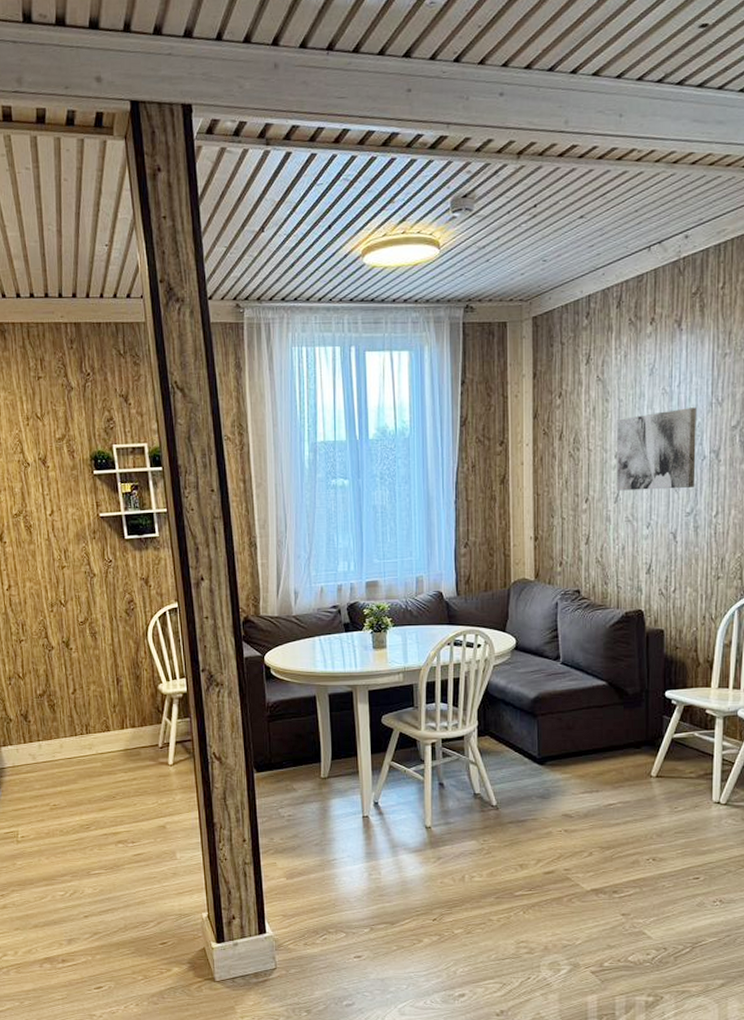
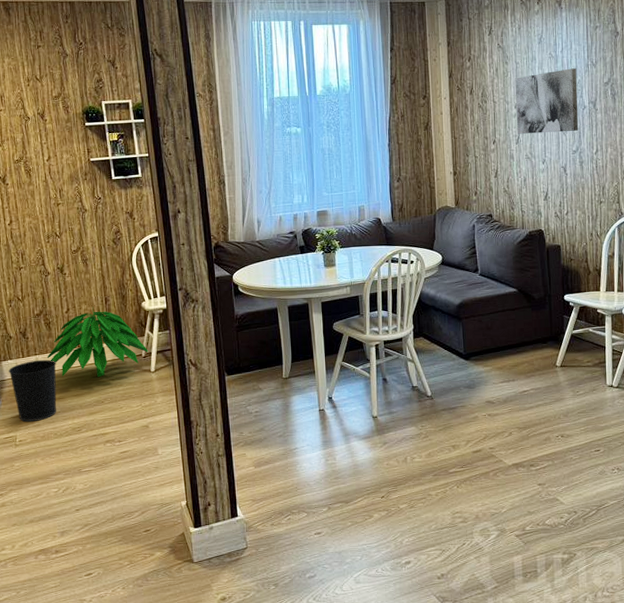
wastebasket: none [9,746,63,817] -> present [9,359,57,422]
indoor plant: none [51,687,166,769] -> present [47,306,149,378]

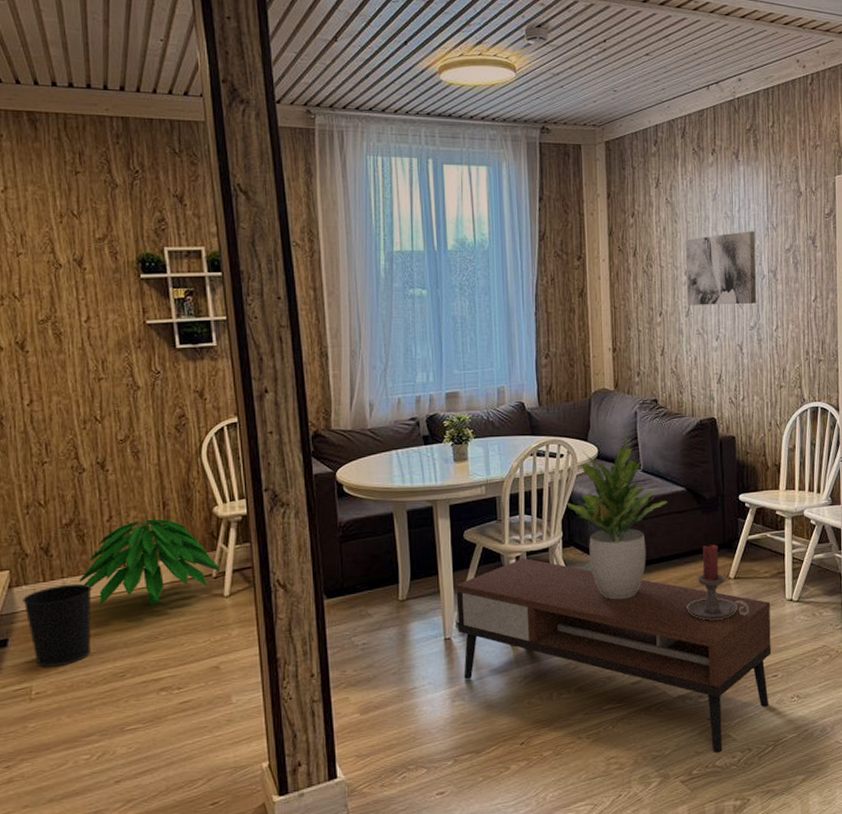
coffee table: none [327,346,594,514] -> present [456,558,771,753]
potted plant: none [416,247,502,382] -> present [566,438,668,600]
candle holder: none [519,338,575,402] -> present [687,545,750,621]

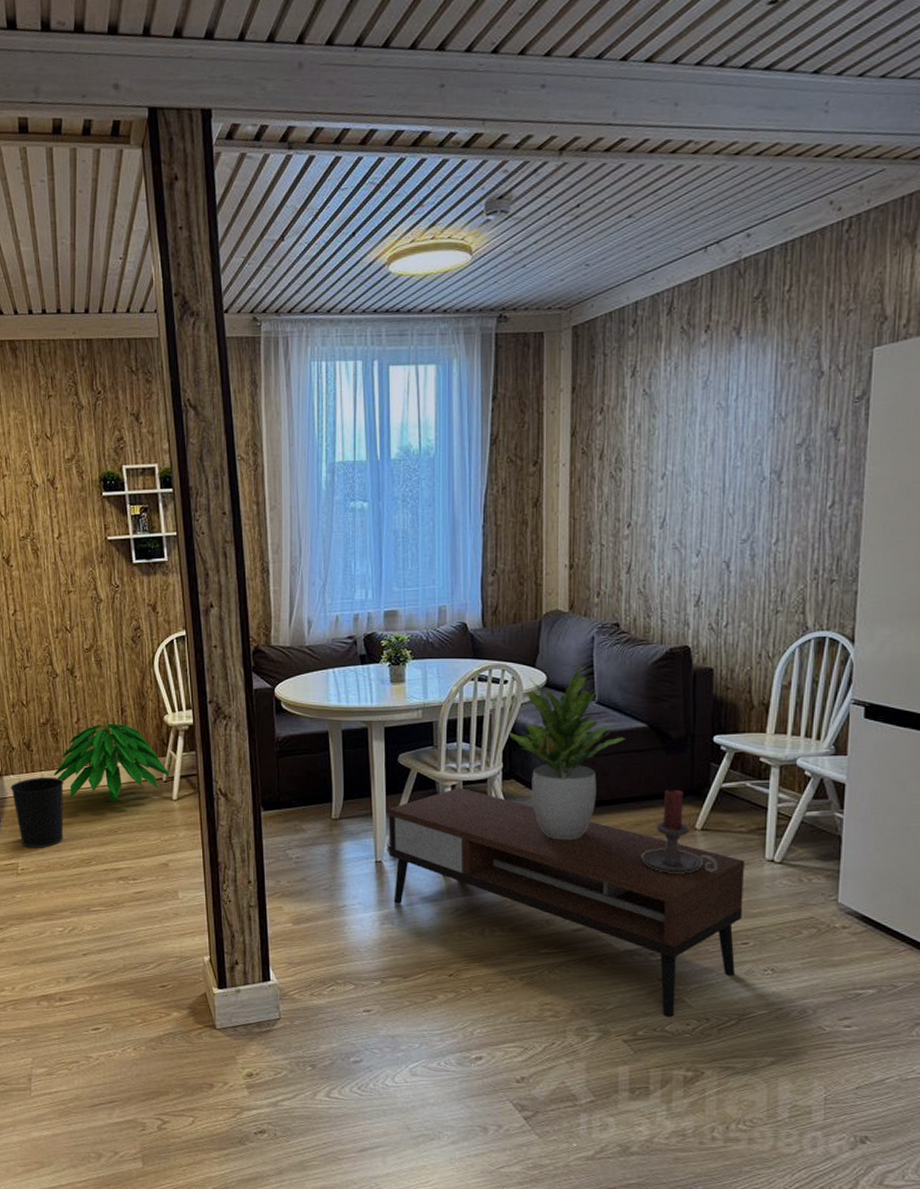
wall art: present [686,231,757,306] -> none [663,423,756,515]

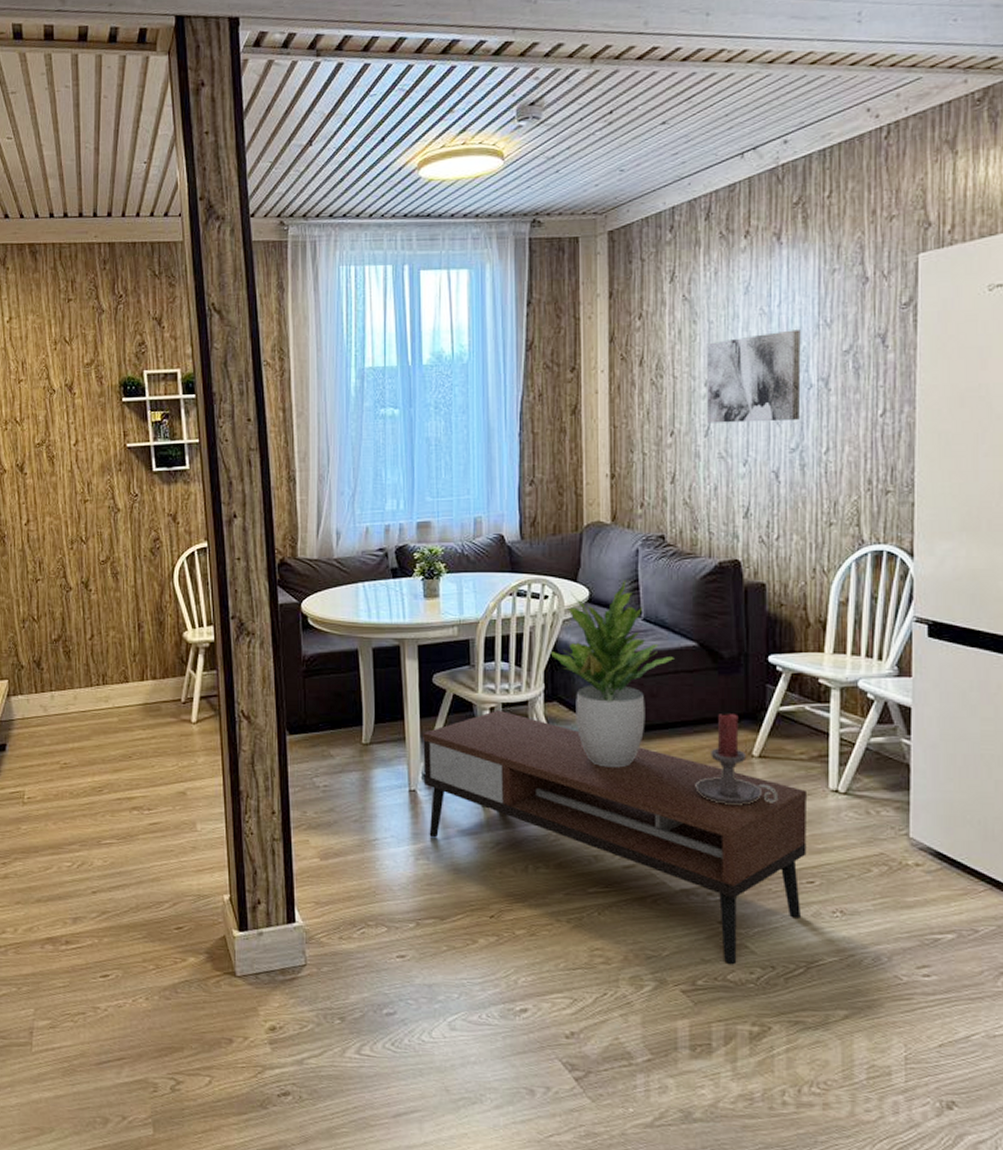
wastebasket: present [10,776,64,849] -> none [18,697,75,776]
indoor plant: present [53,717,170,803] -> none [64,633,189,725]
wall art: none [663,423,756,515] -> present [707,330,801,423]

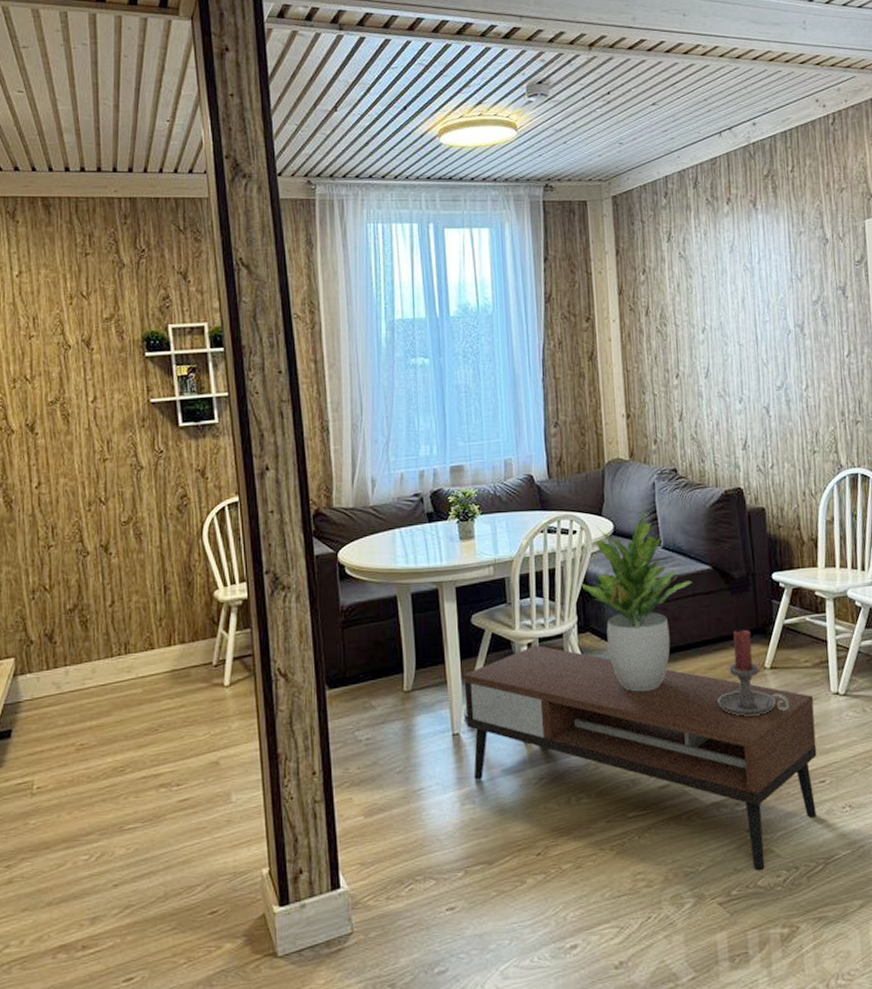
wall art: present [707,330,801,423] -> none [702,283,782,366]

